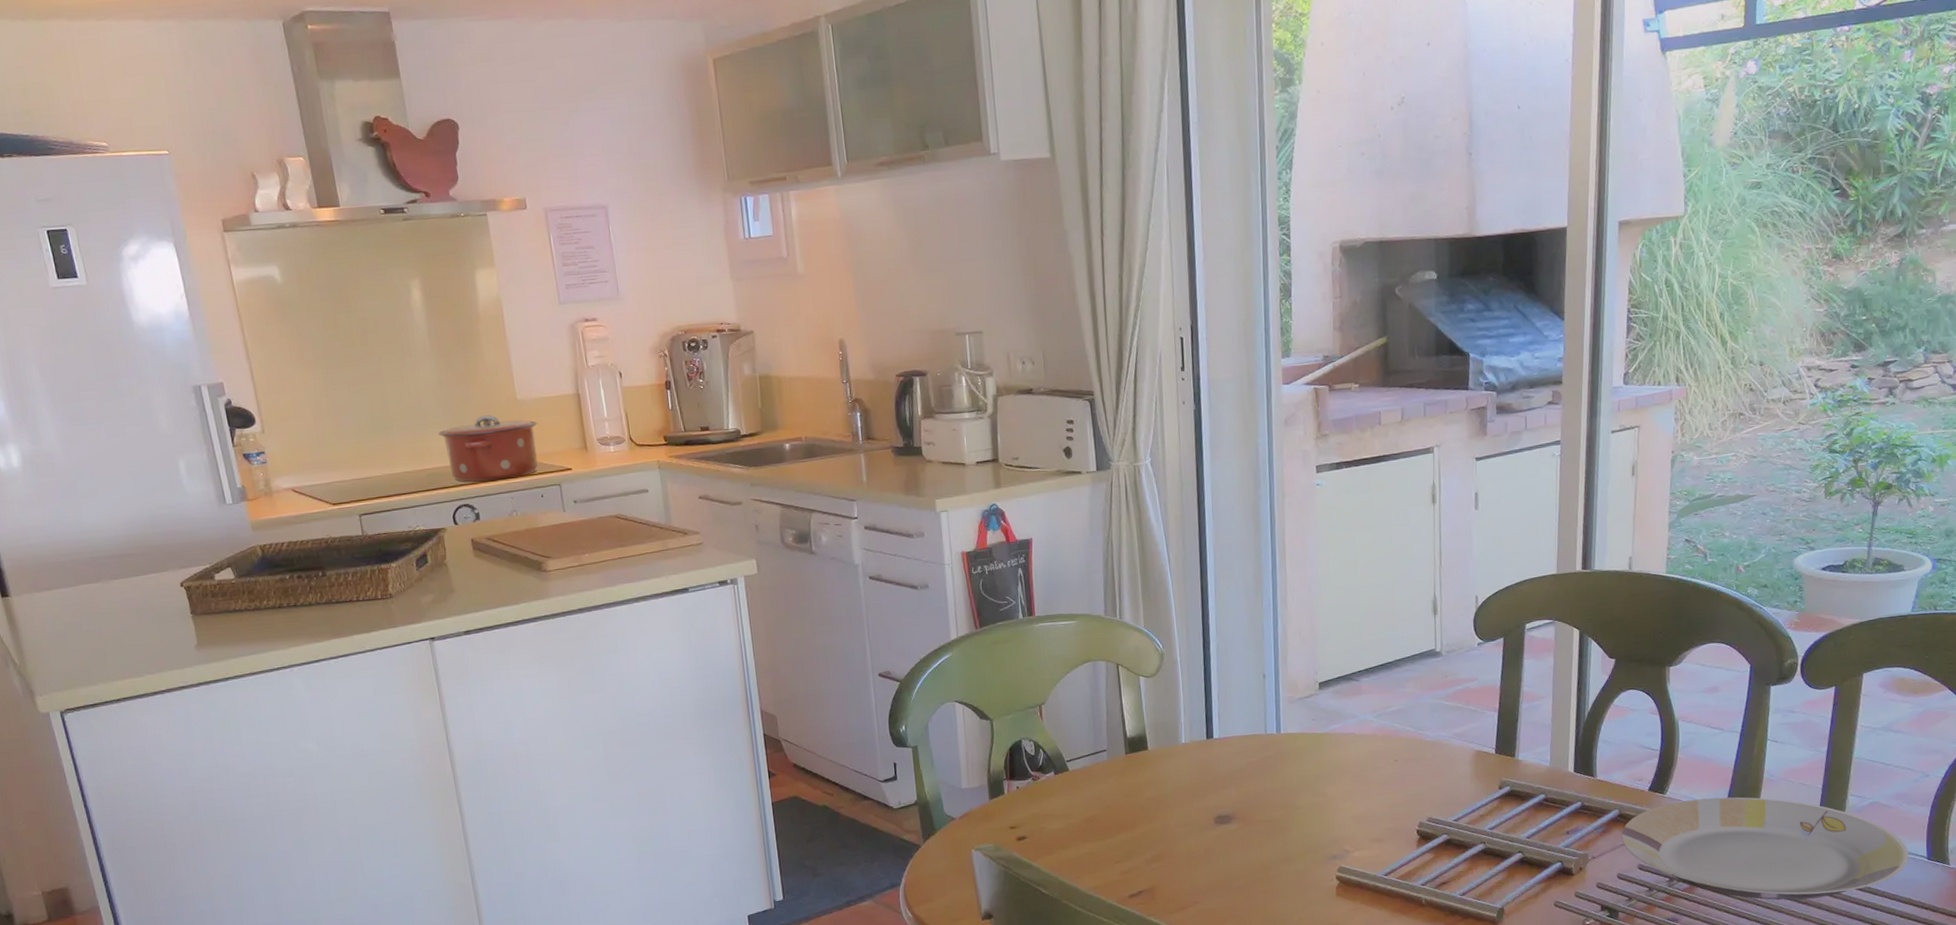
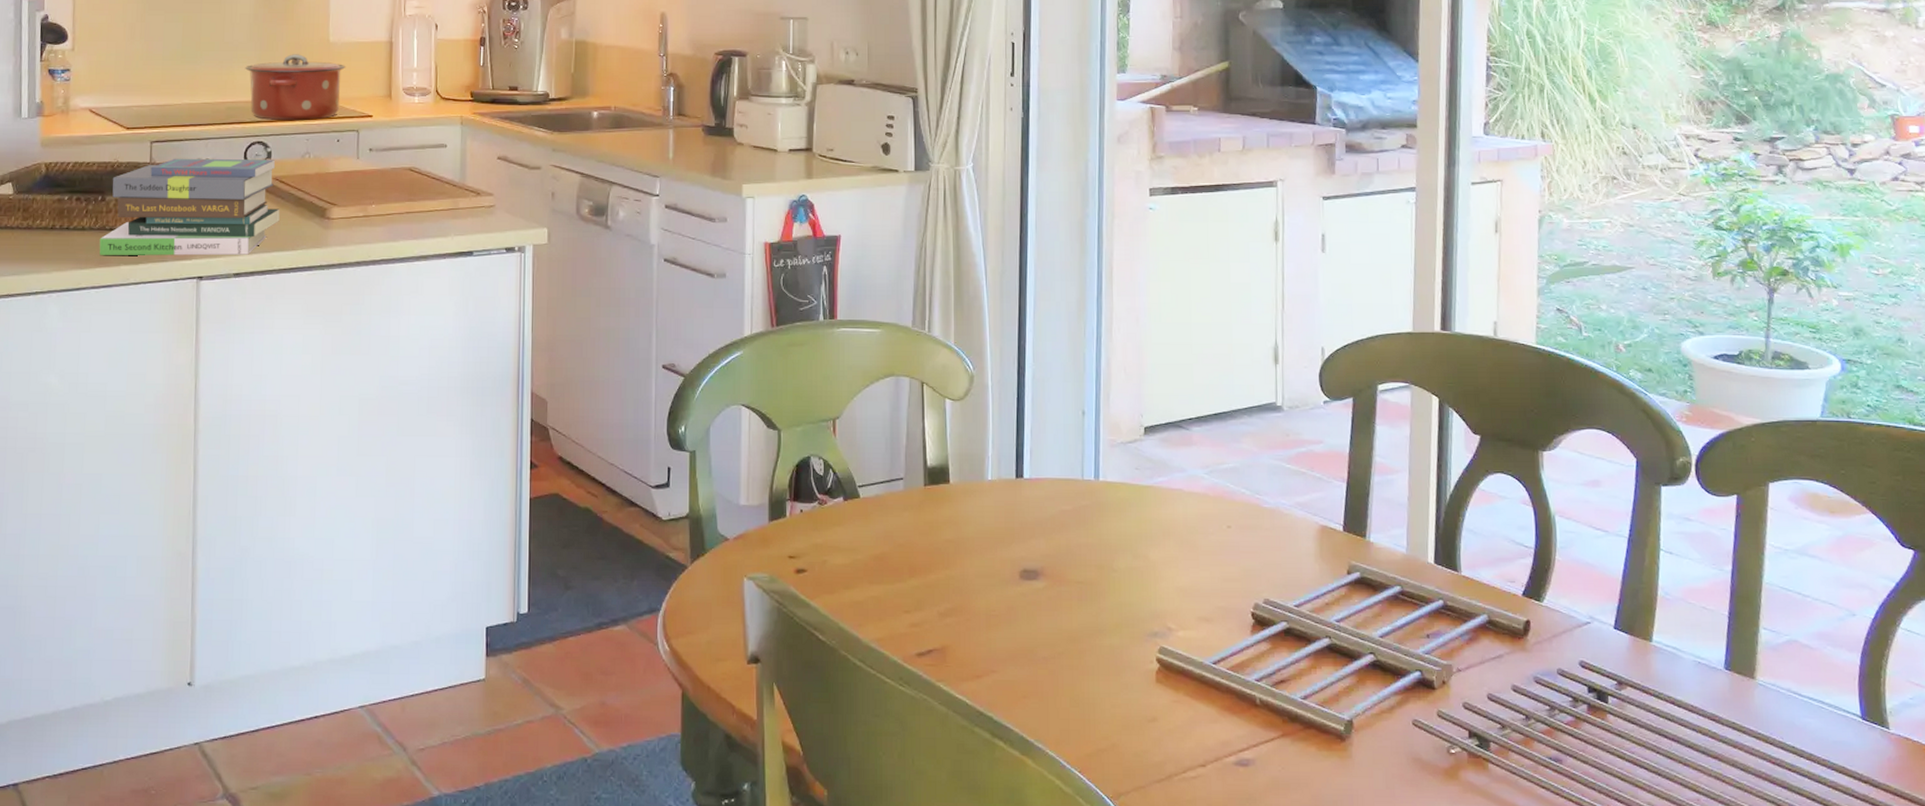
books: none [328,520,499,628] -> present [99,158,280,256]
plate: present [1621,797,1909,900] -> none [1491,613,1839,752]

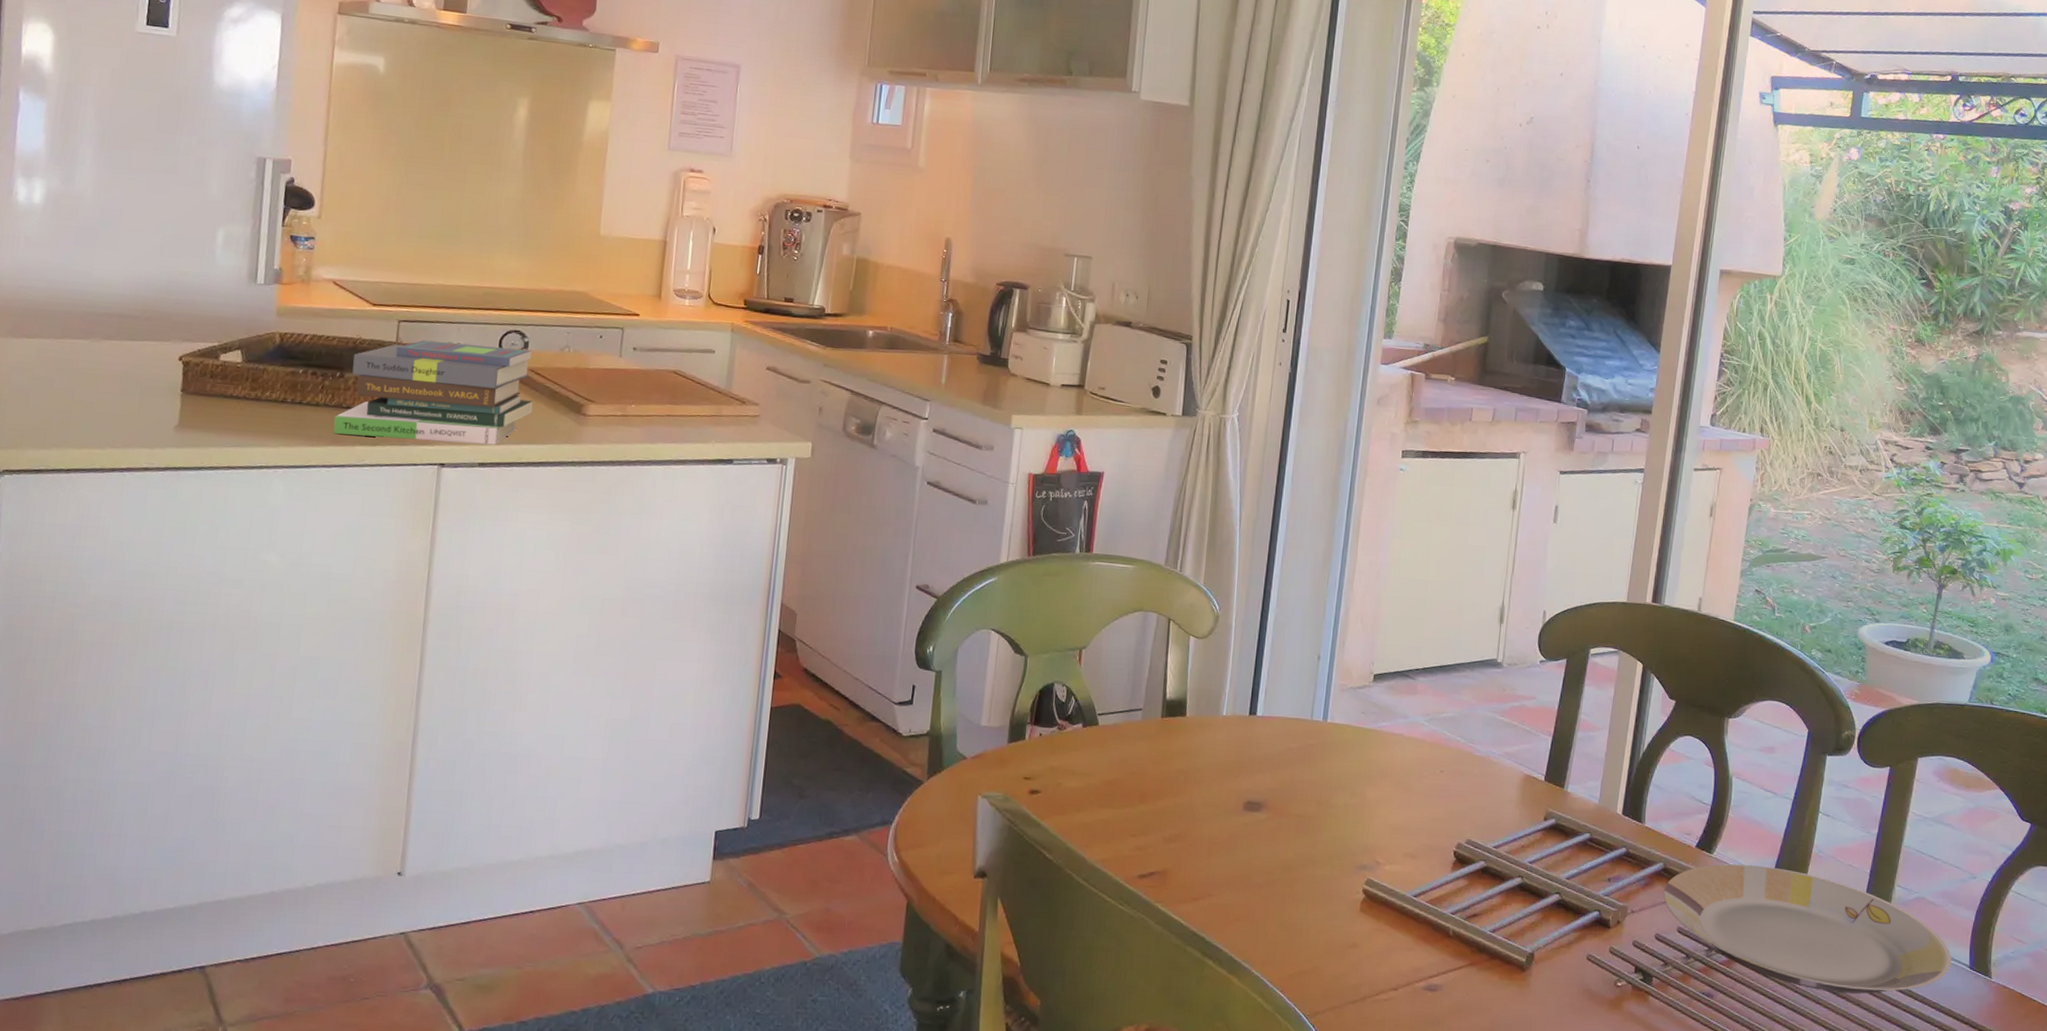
casserole: present [244,54,346,121] -> none [506,244,616,314]
plate: none [1491,613,1839,752] -> present [1663,864,1952,994]

